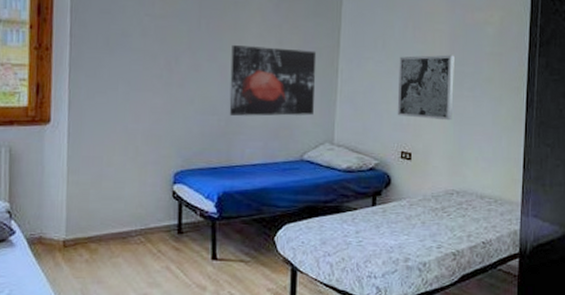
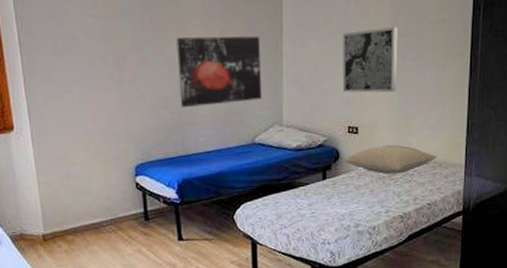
pillow: none [395,174,492,207] -> present [344,144,436,175]

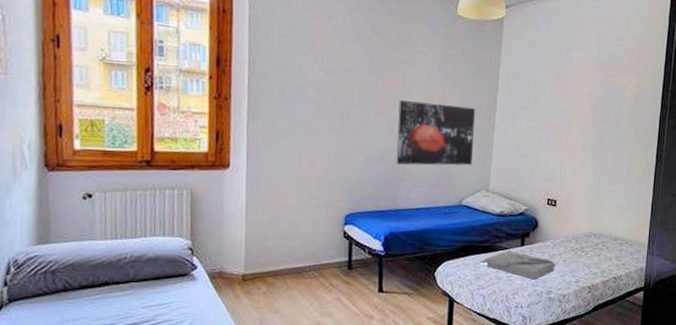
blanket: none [279,186,362,214] -> present [479,251,555,280]
wall art: present [342,26,398,93] -> none [545,114,597,173]
pillow: present [344,144,436,175] -> none [541,219,624,247]

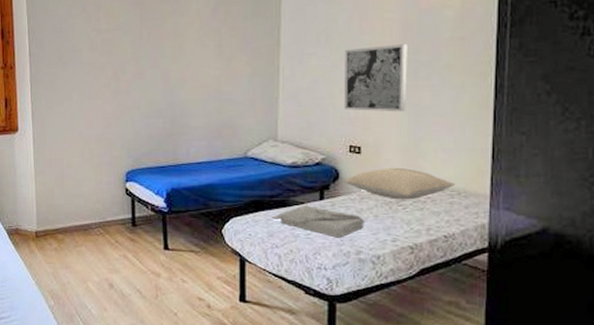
wall art: present [396,99,476,166] -> none [172,50,257,118]
pillow: none [541,219,624,247] -> present [344,167,454,200]
wall art: none [545,114,597,173] -> present [344,43,407,112]

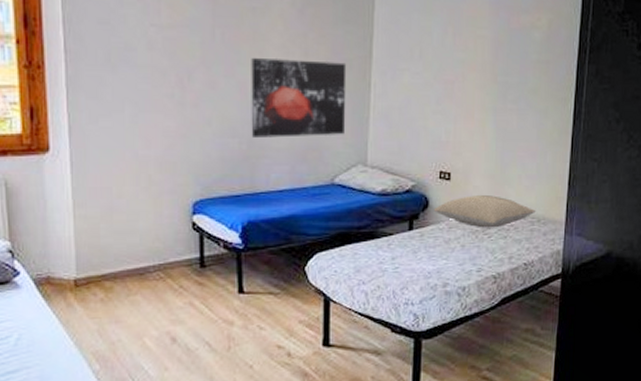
wall art: none [172,50,257,118] -> present [251,57,347,138]
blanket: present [272,205,364,238] -> none [359,237,452,271]
wall art: present [344,43,407,112] -> none [435,64,498,137]

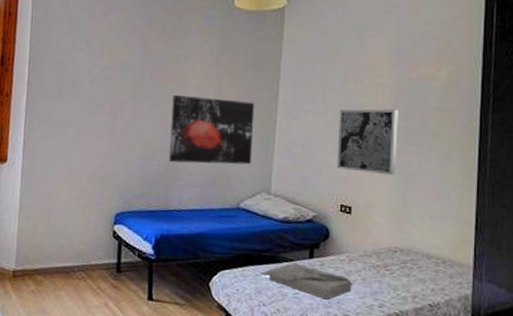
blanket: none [359,237,452,271] -> present [260,263,352,300]
pillow: present [433,194,535,228] -> none [334,230,440,265]
wall art: none [435,64,498,137] -> present [336,108,398,176]

